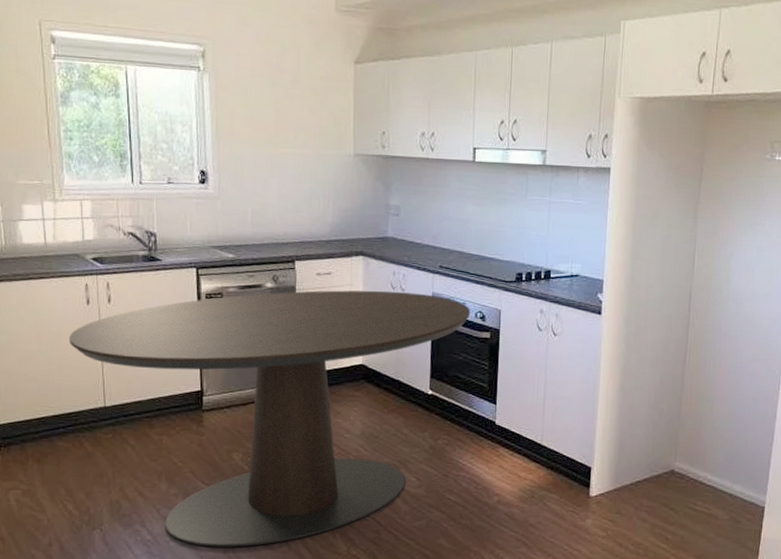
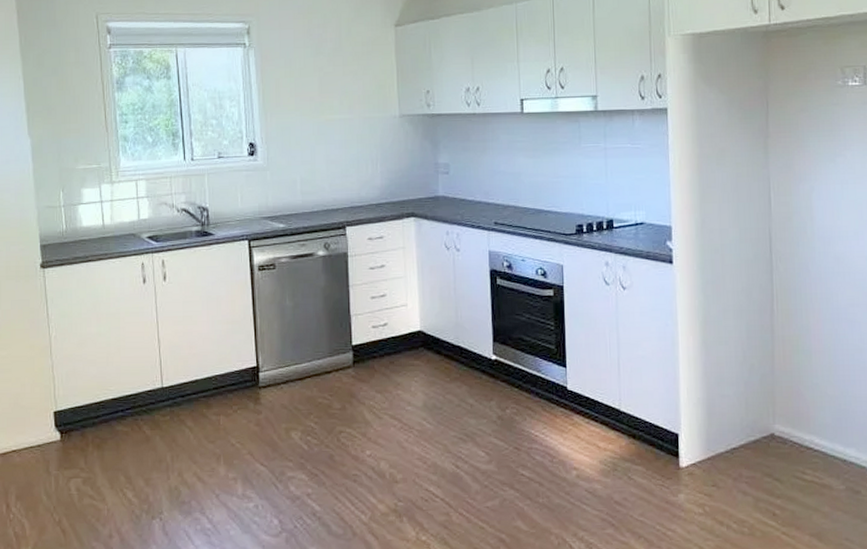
dining table: present [68,290,470,547] -> none [126,252,530,535]

